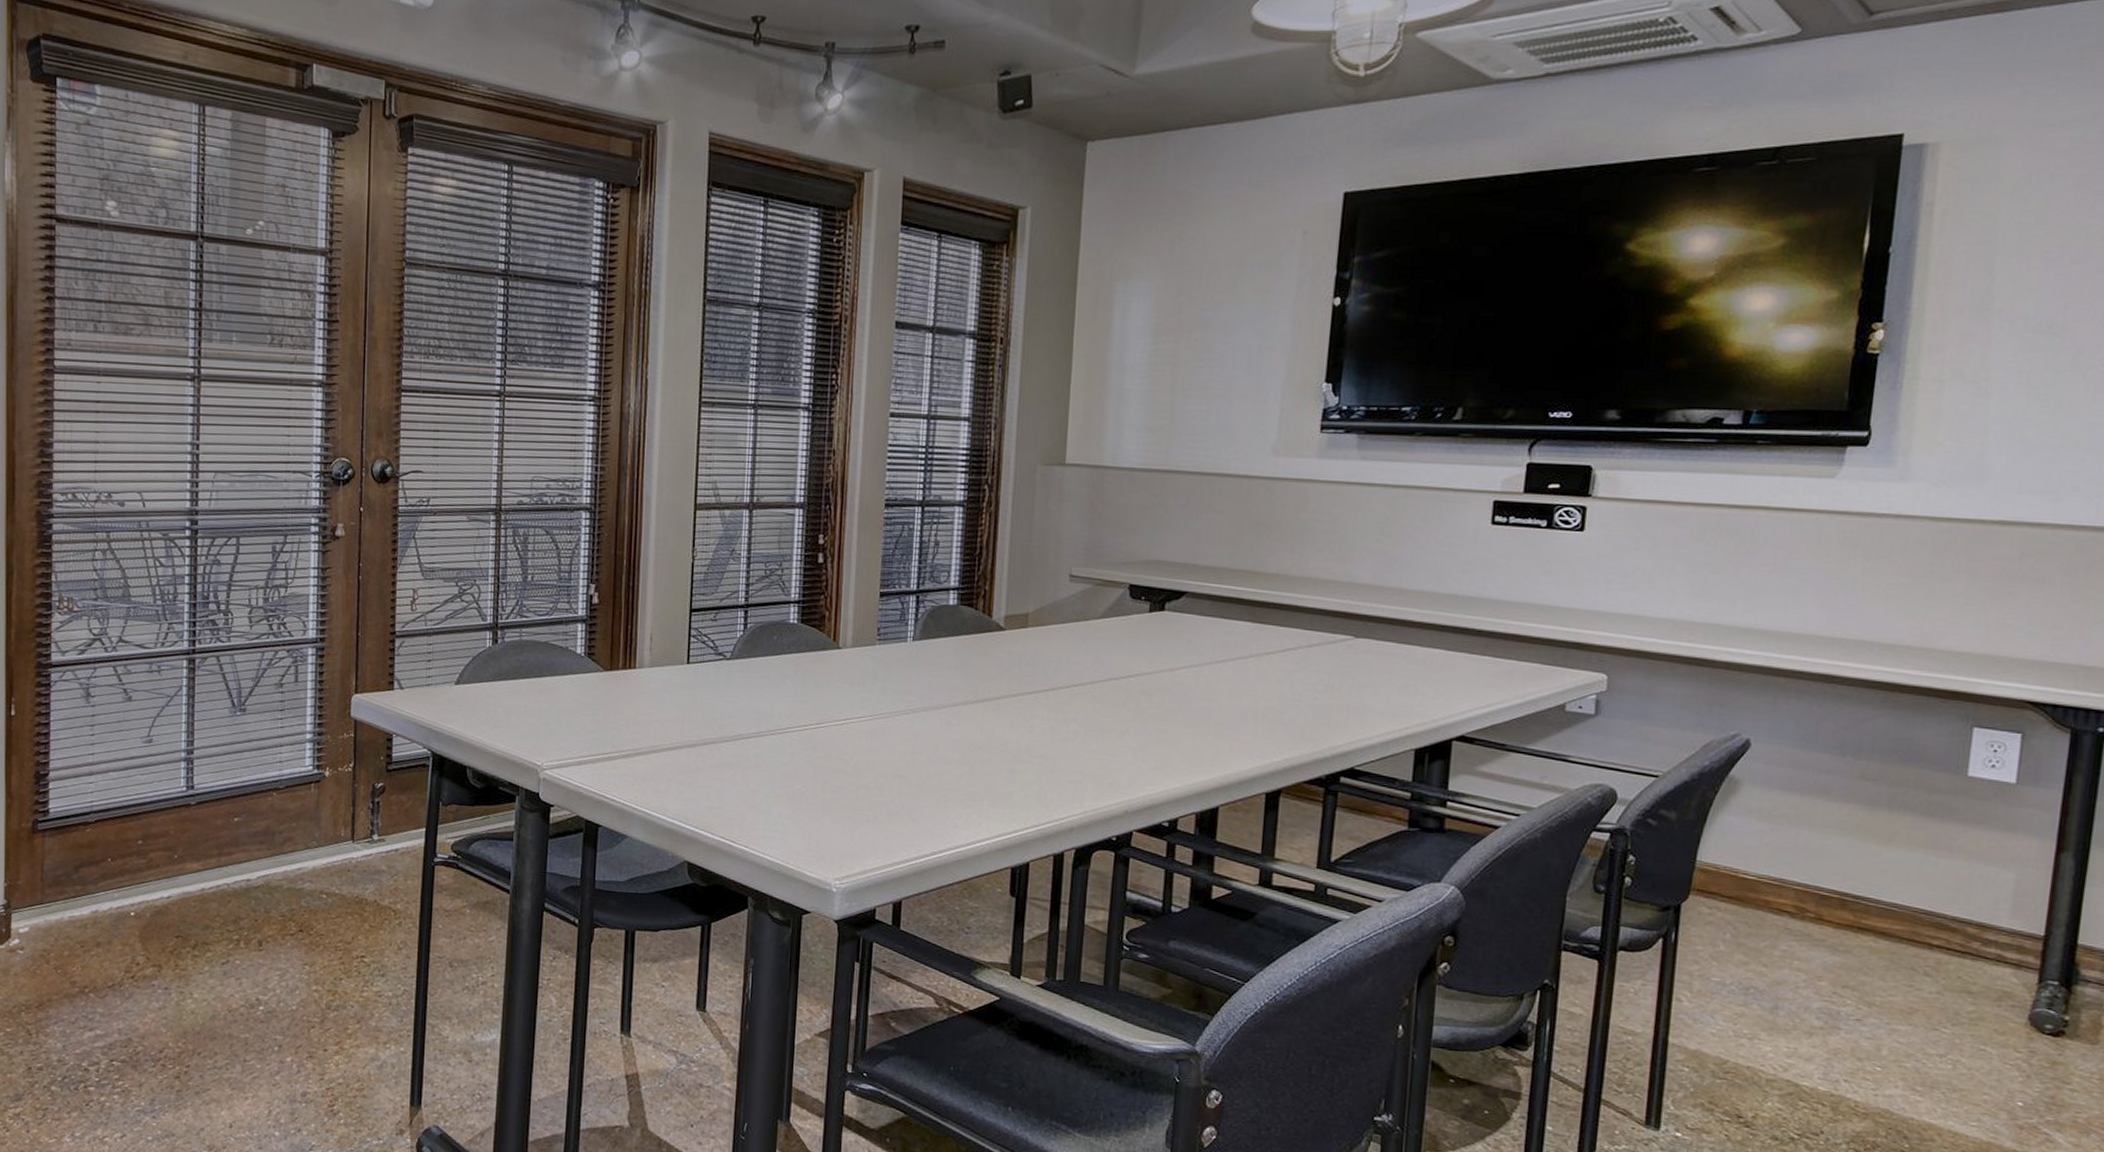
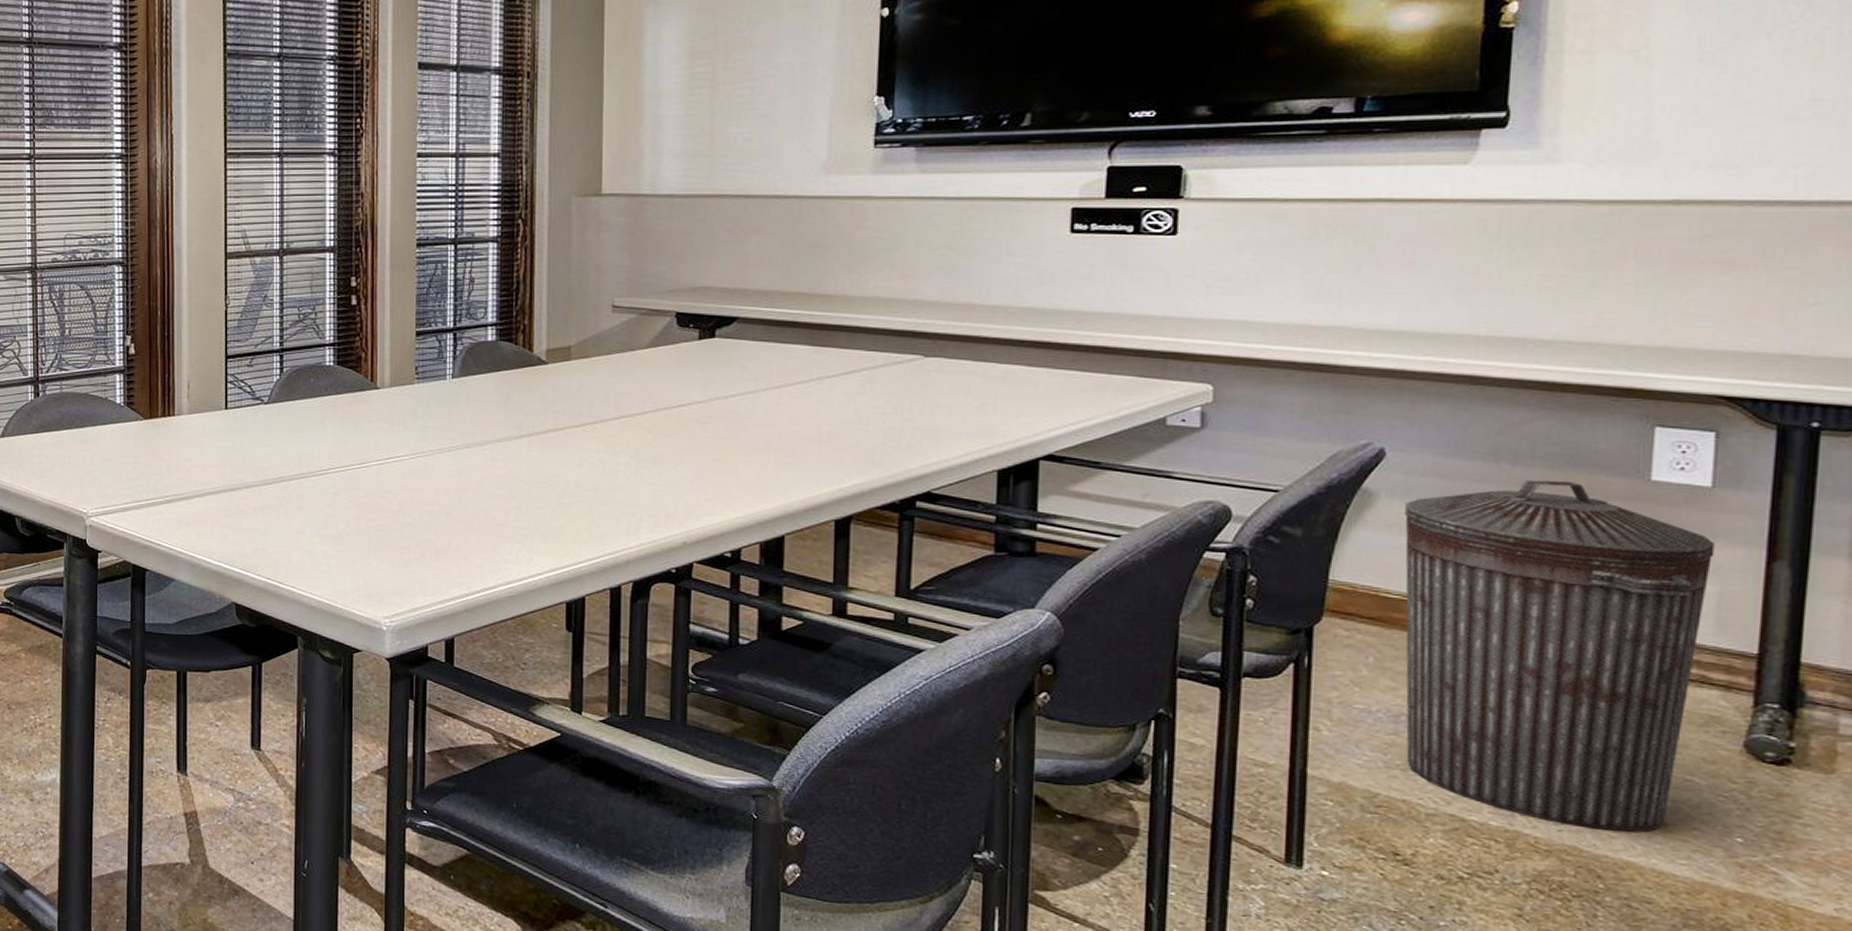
trash can: none [1752,772,2016,1097] -> present [1405,480,1715,833]

